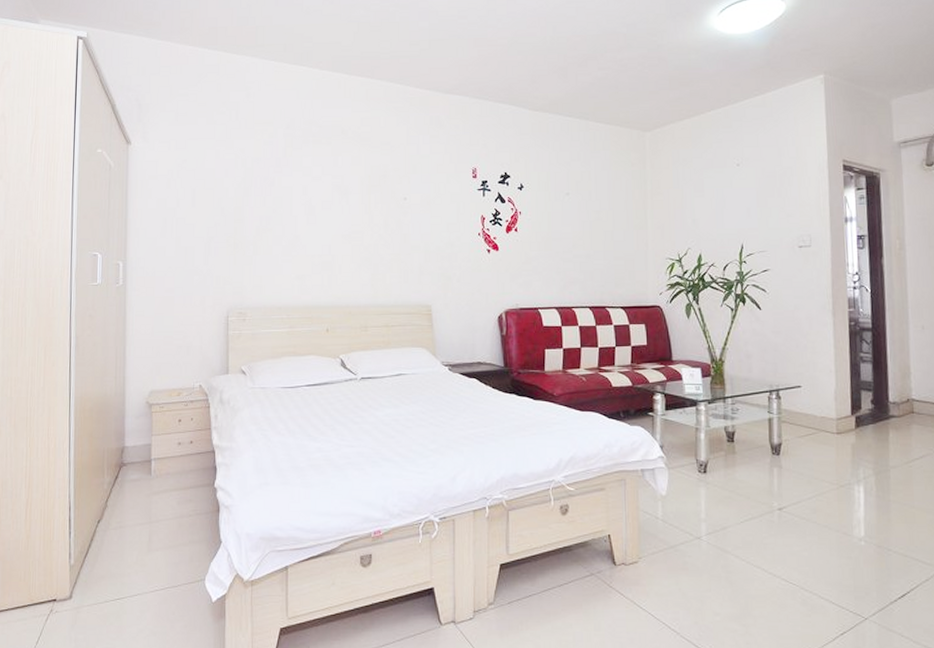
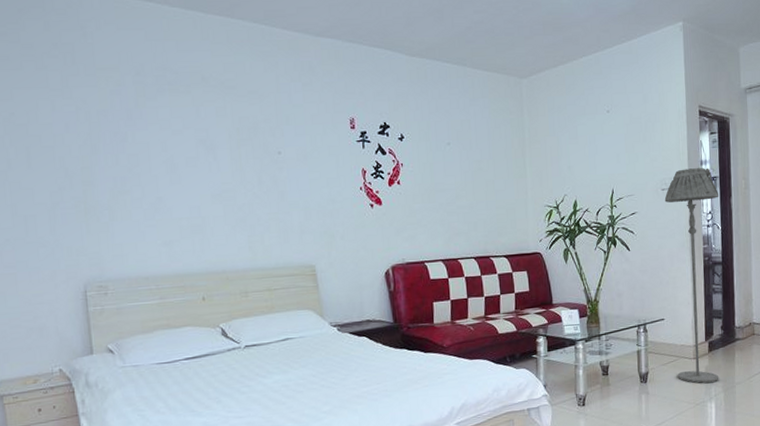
floor lamp: none [802,224,869,462] -> present [664,167,719,383]

